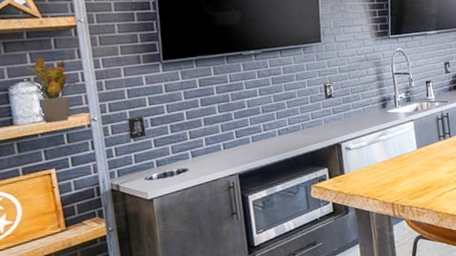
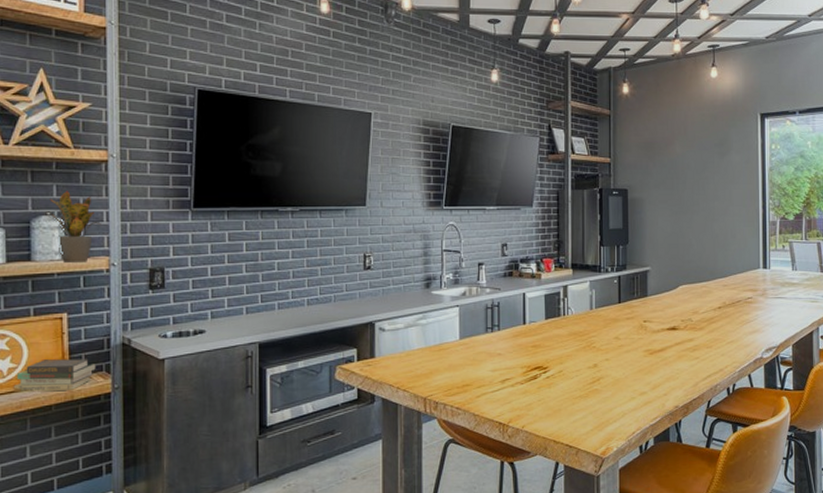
books: none [11,207,89,247] -> present [13,359,96,393]

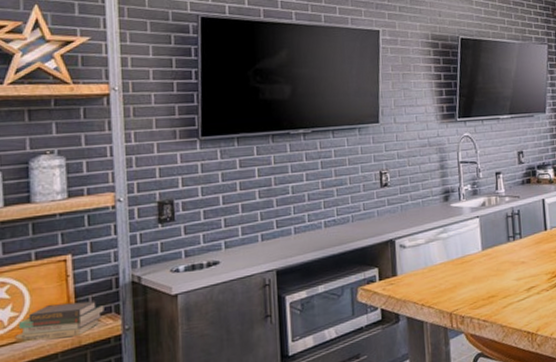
potted plant: present [50,190,101,264] -> none [49,127,105,203]

